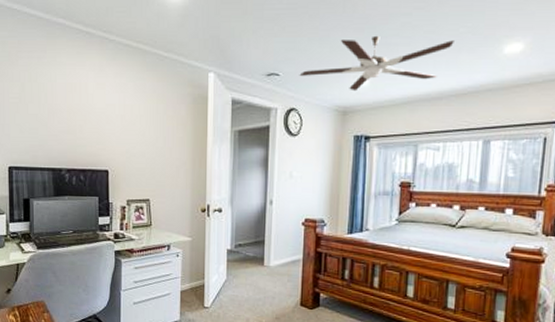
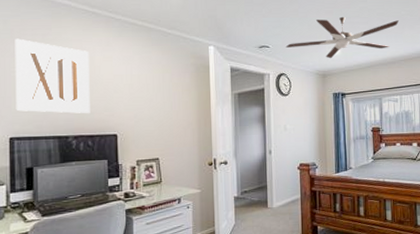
wall art: none [12,61,83,147] -> present [15,38,90,114]

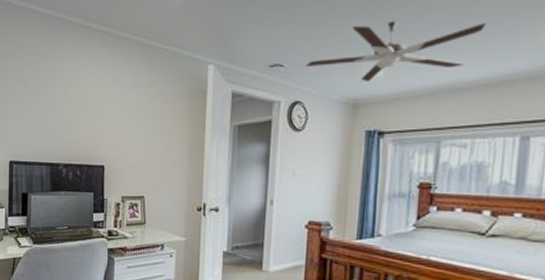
wall art: present [15,38,90,114] -> none [15,57,82,141]

